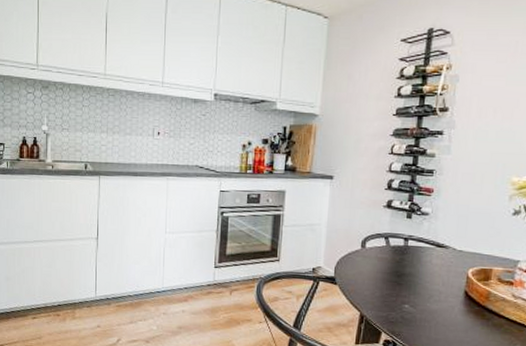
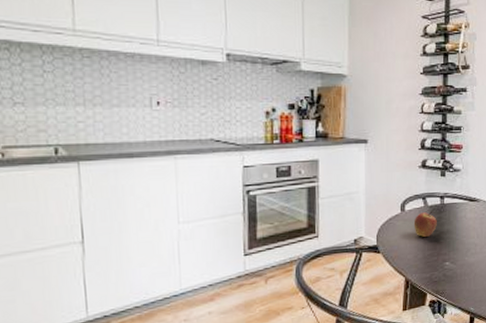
fruit: none [373,251,399,276] -> present [413,211,437,237]

